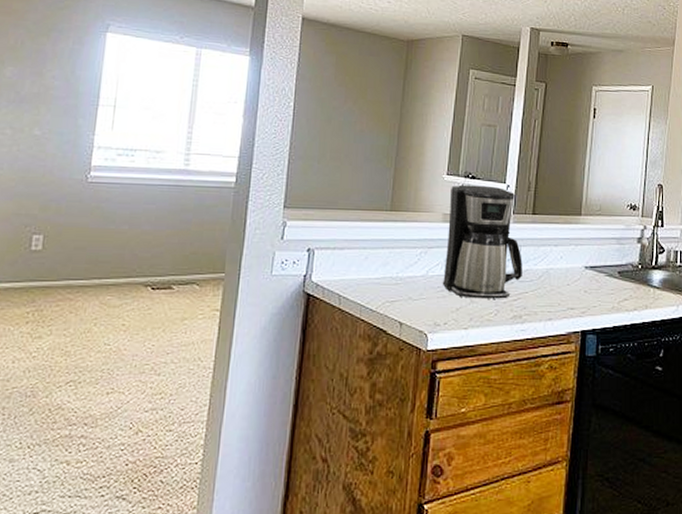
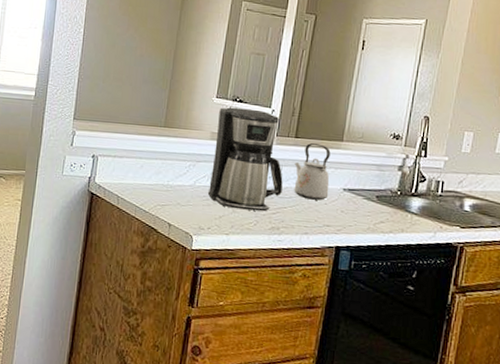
kettle: none [534,219,571,281] -> present [294,143,331,201]

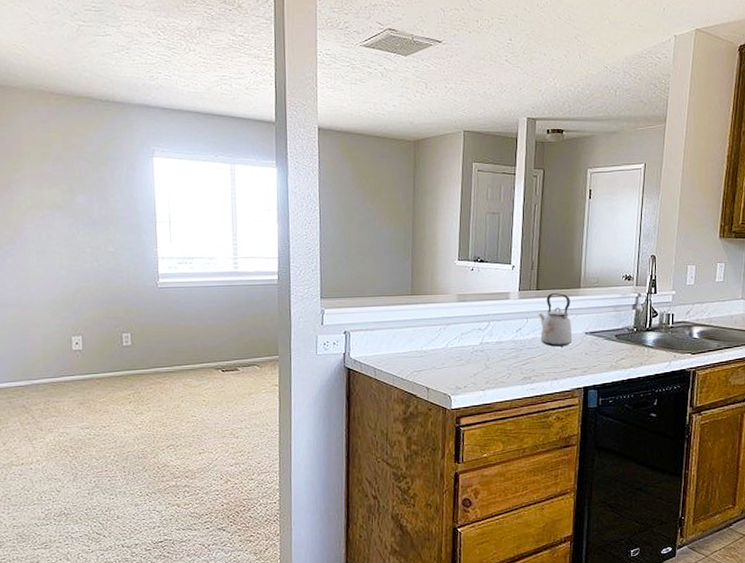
coffee maker: present [208,107,283,212] -> none [461,267,530,365]

